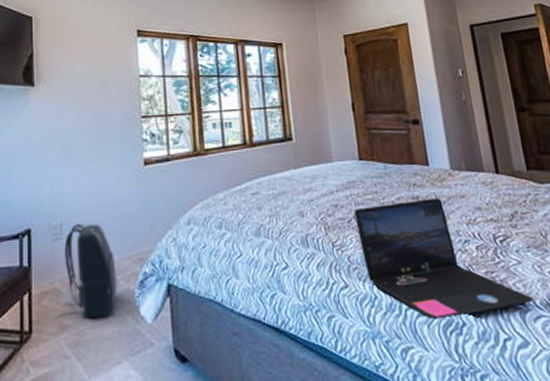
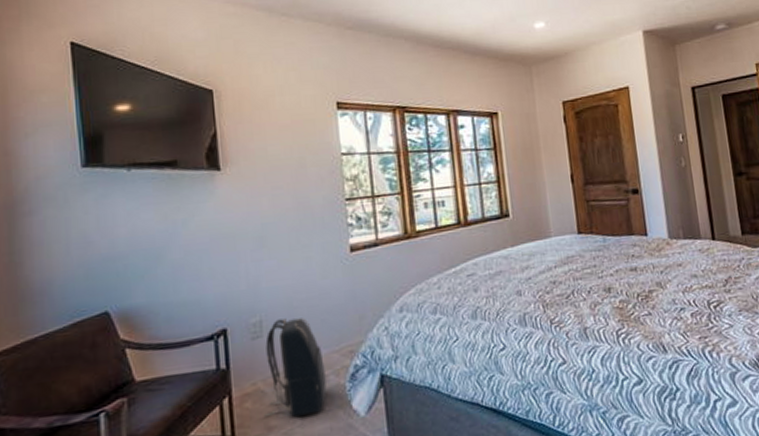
laptop: present [354,198,534,320] -> none [573,268,743,388]

